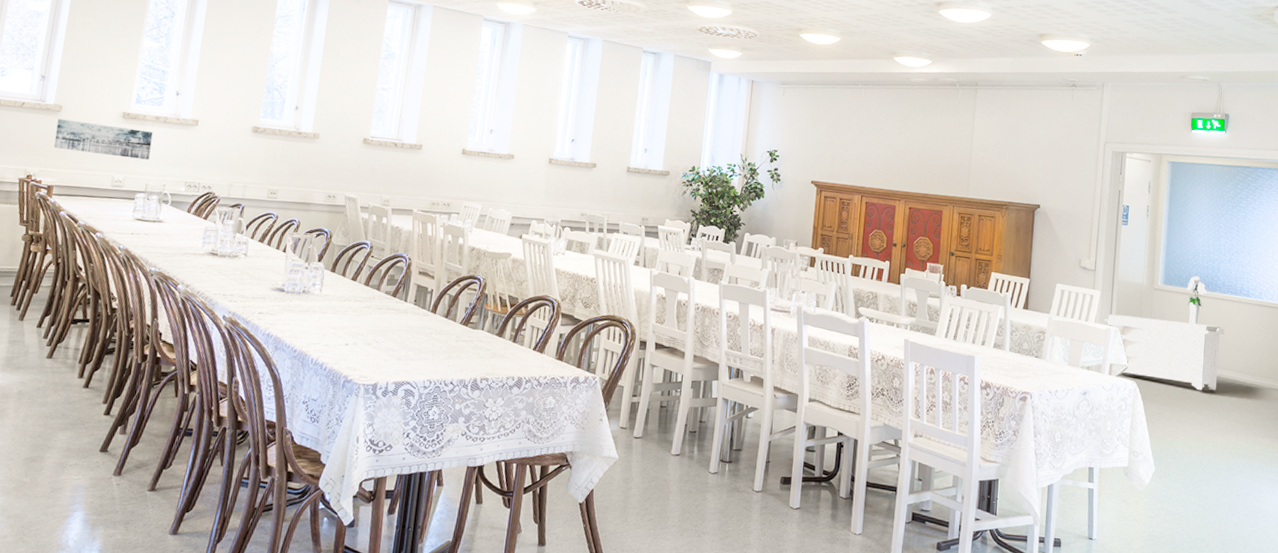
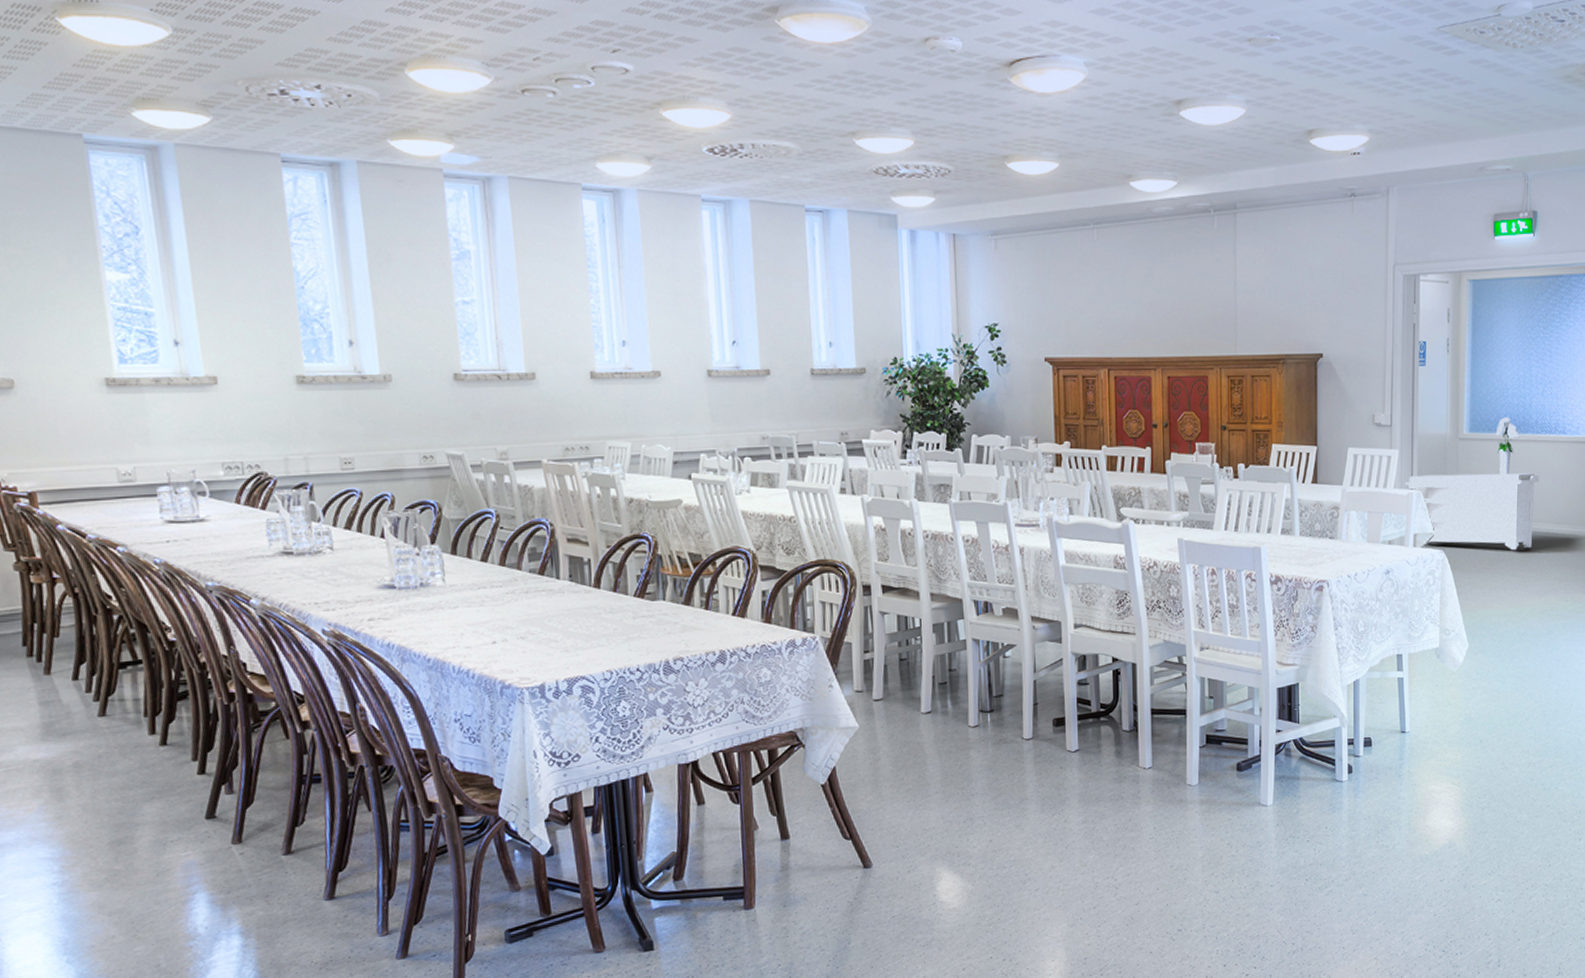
wall art: present [53,118,153,160] -> none [13,398,162,441]

